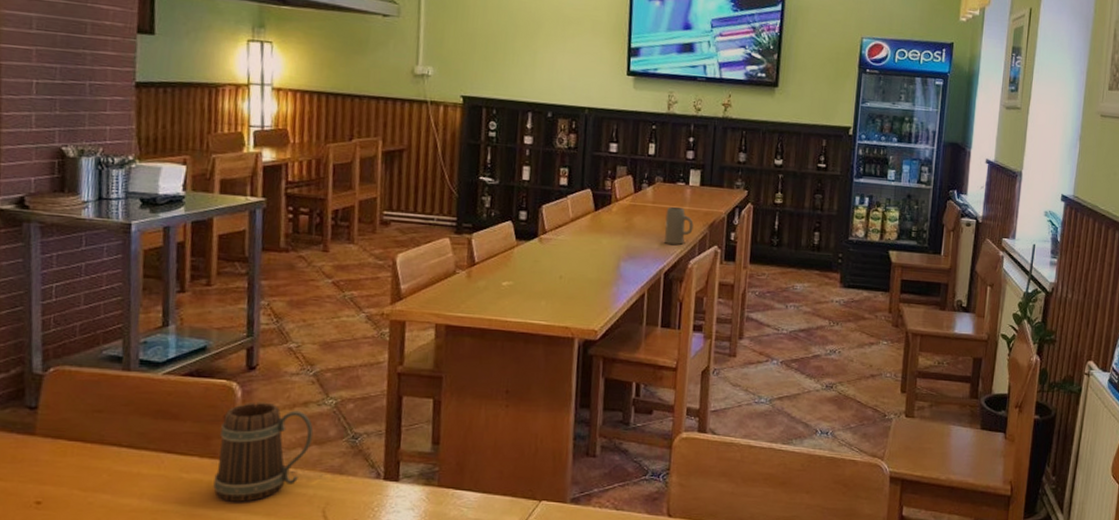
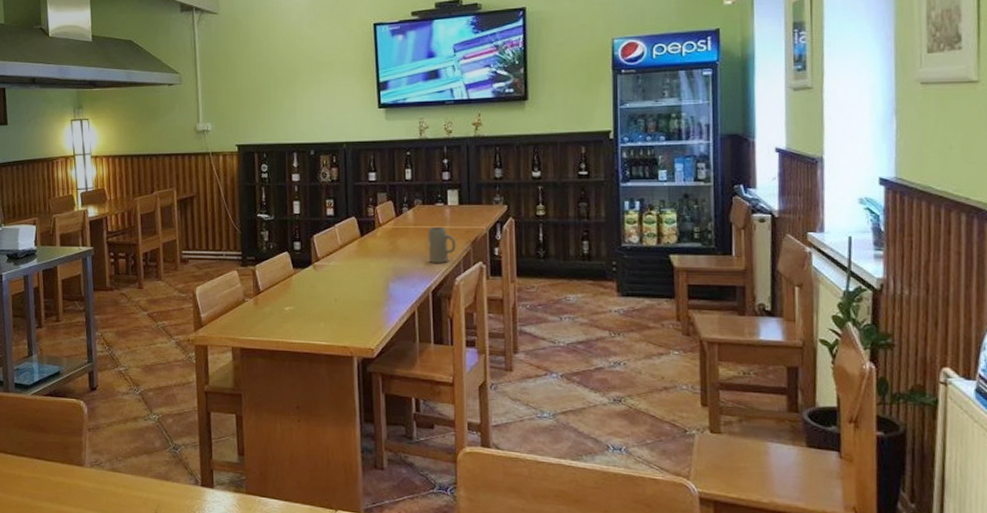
beer mug: present [213,402,314,502] -> none [73,417,143,502]

